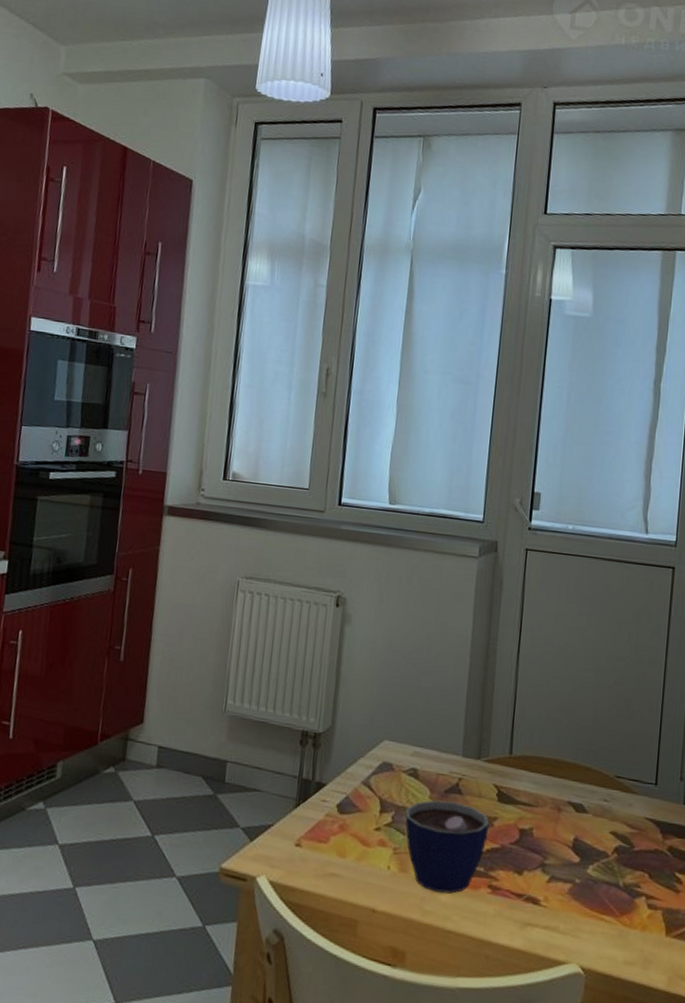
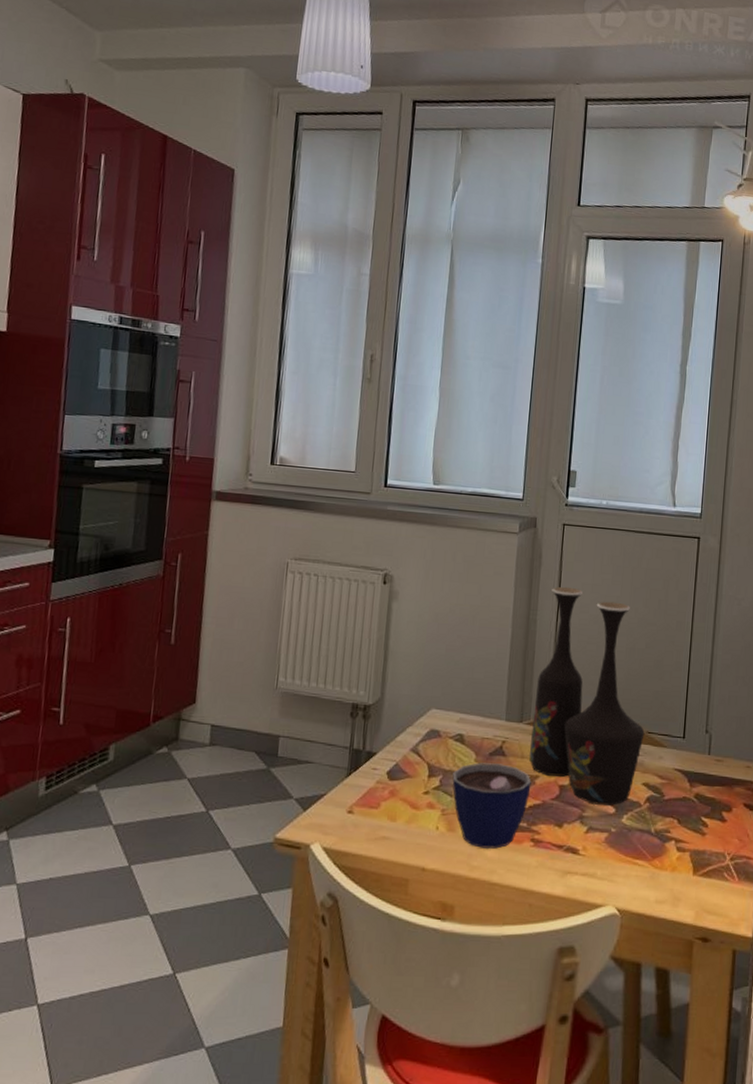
vase: none [487,615,613,854] -> present [529,586,645,806]

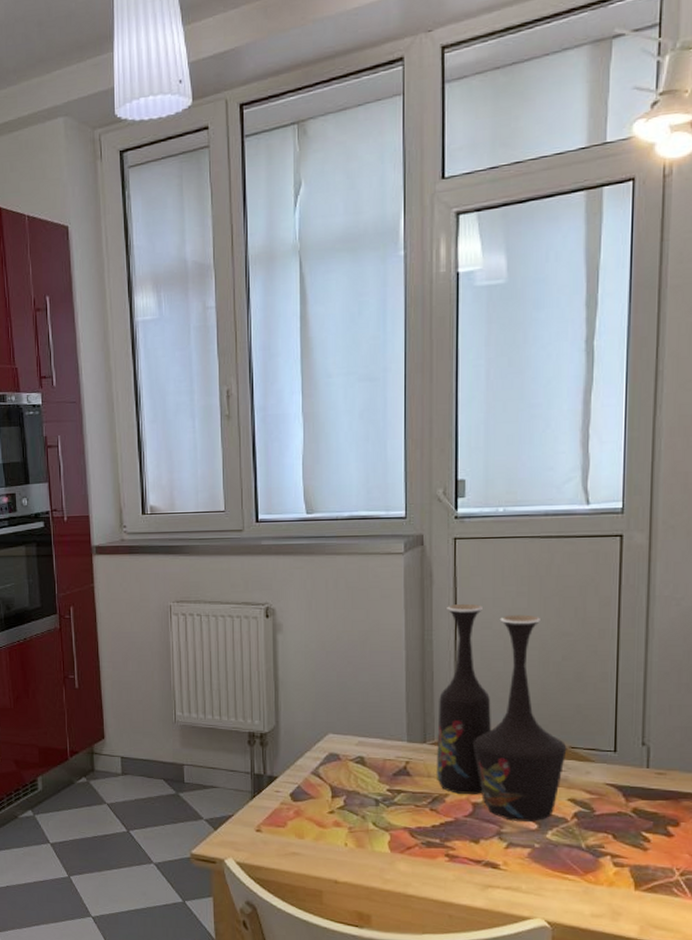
cup: present [452,762,531,849] -> none [357,783,441,864]

